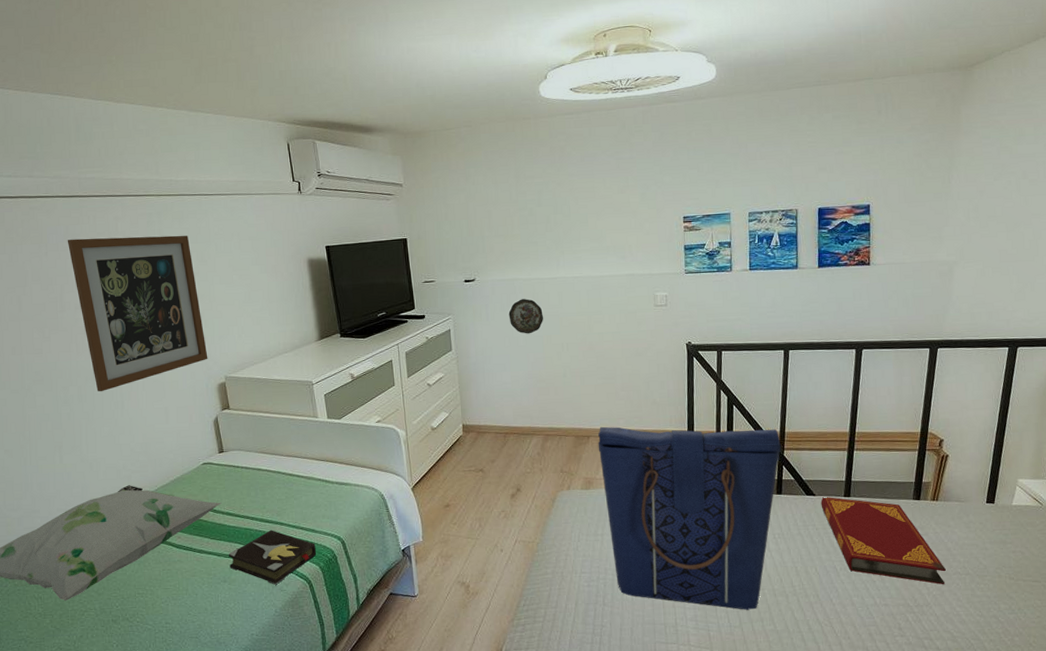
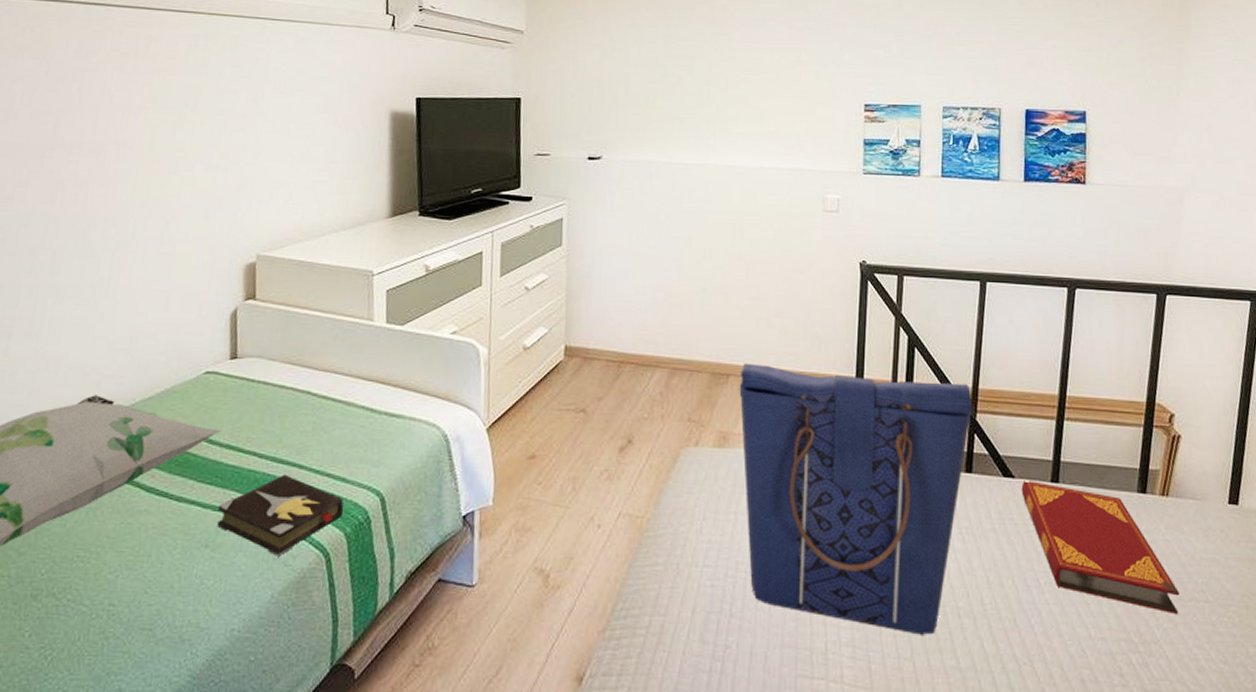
wall art: present [67,235,208,392] -> none [77,57,241,262]
decorative plate: present [508,299,543,334] -> none [639,187,683,233]

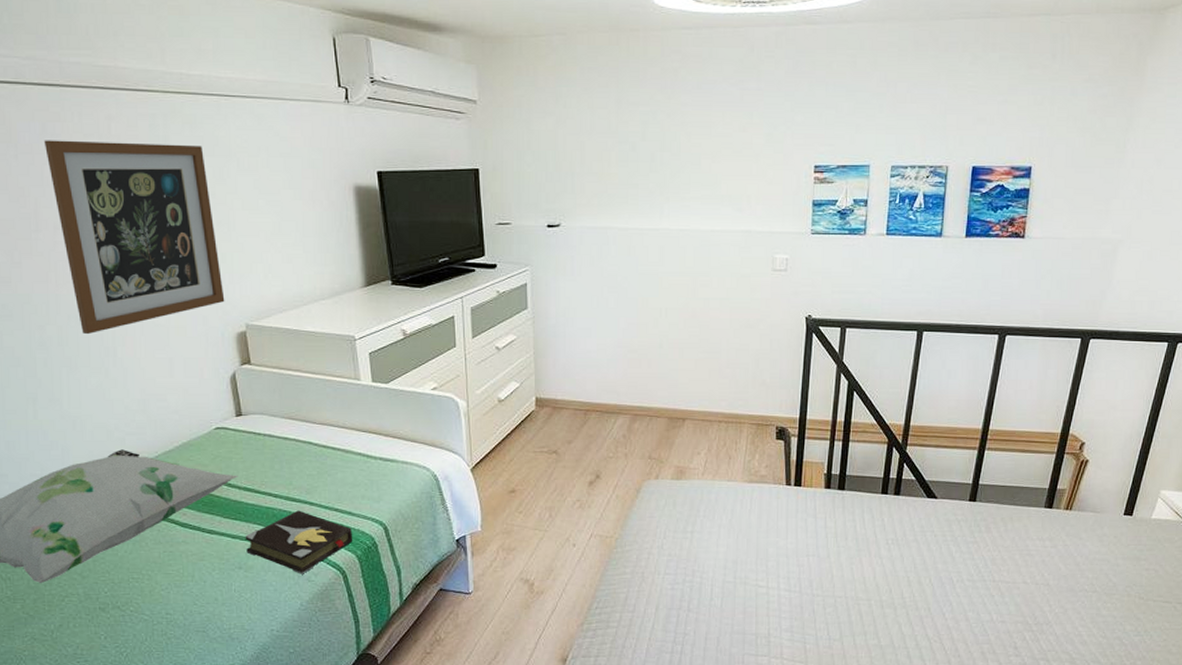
wall art: none [77,57,241,262] -> present [44,140,225,335]
tote bag: present [739,363,973,635] -> none [694,408,904,622]
hardback book: present [1021,481,1179,614] -> none [942,501,1072,602]

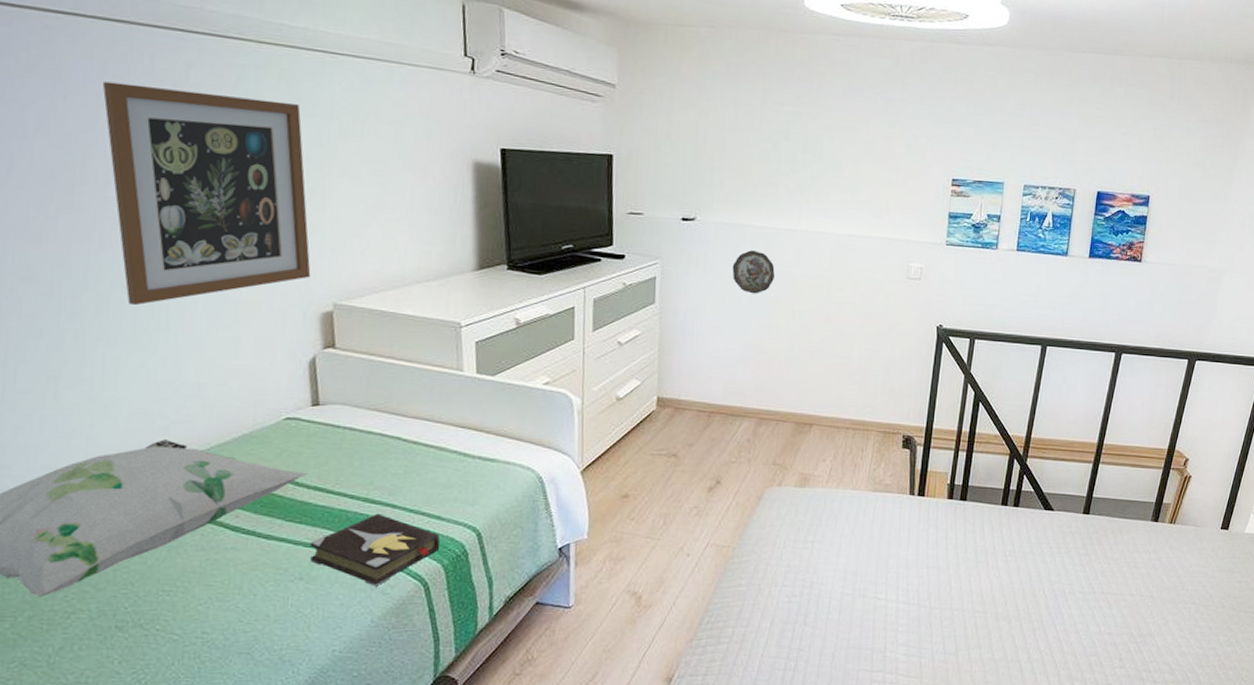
decorative plate: none [598,252,640,295] -> present [732,250,775,294]

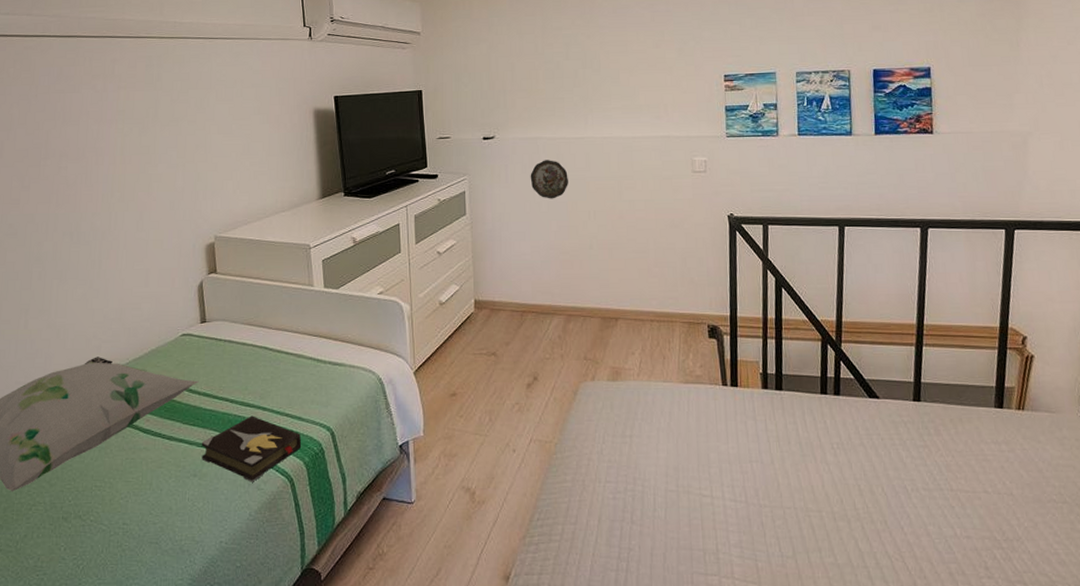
wall art: present [102,81,311,306] -> none [59,80,198,249]

